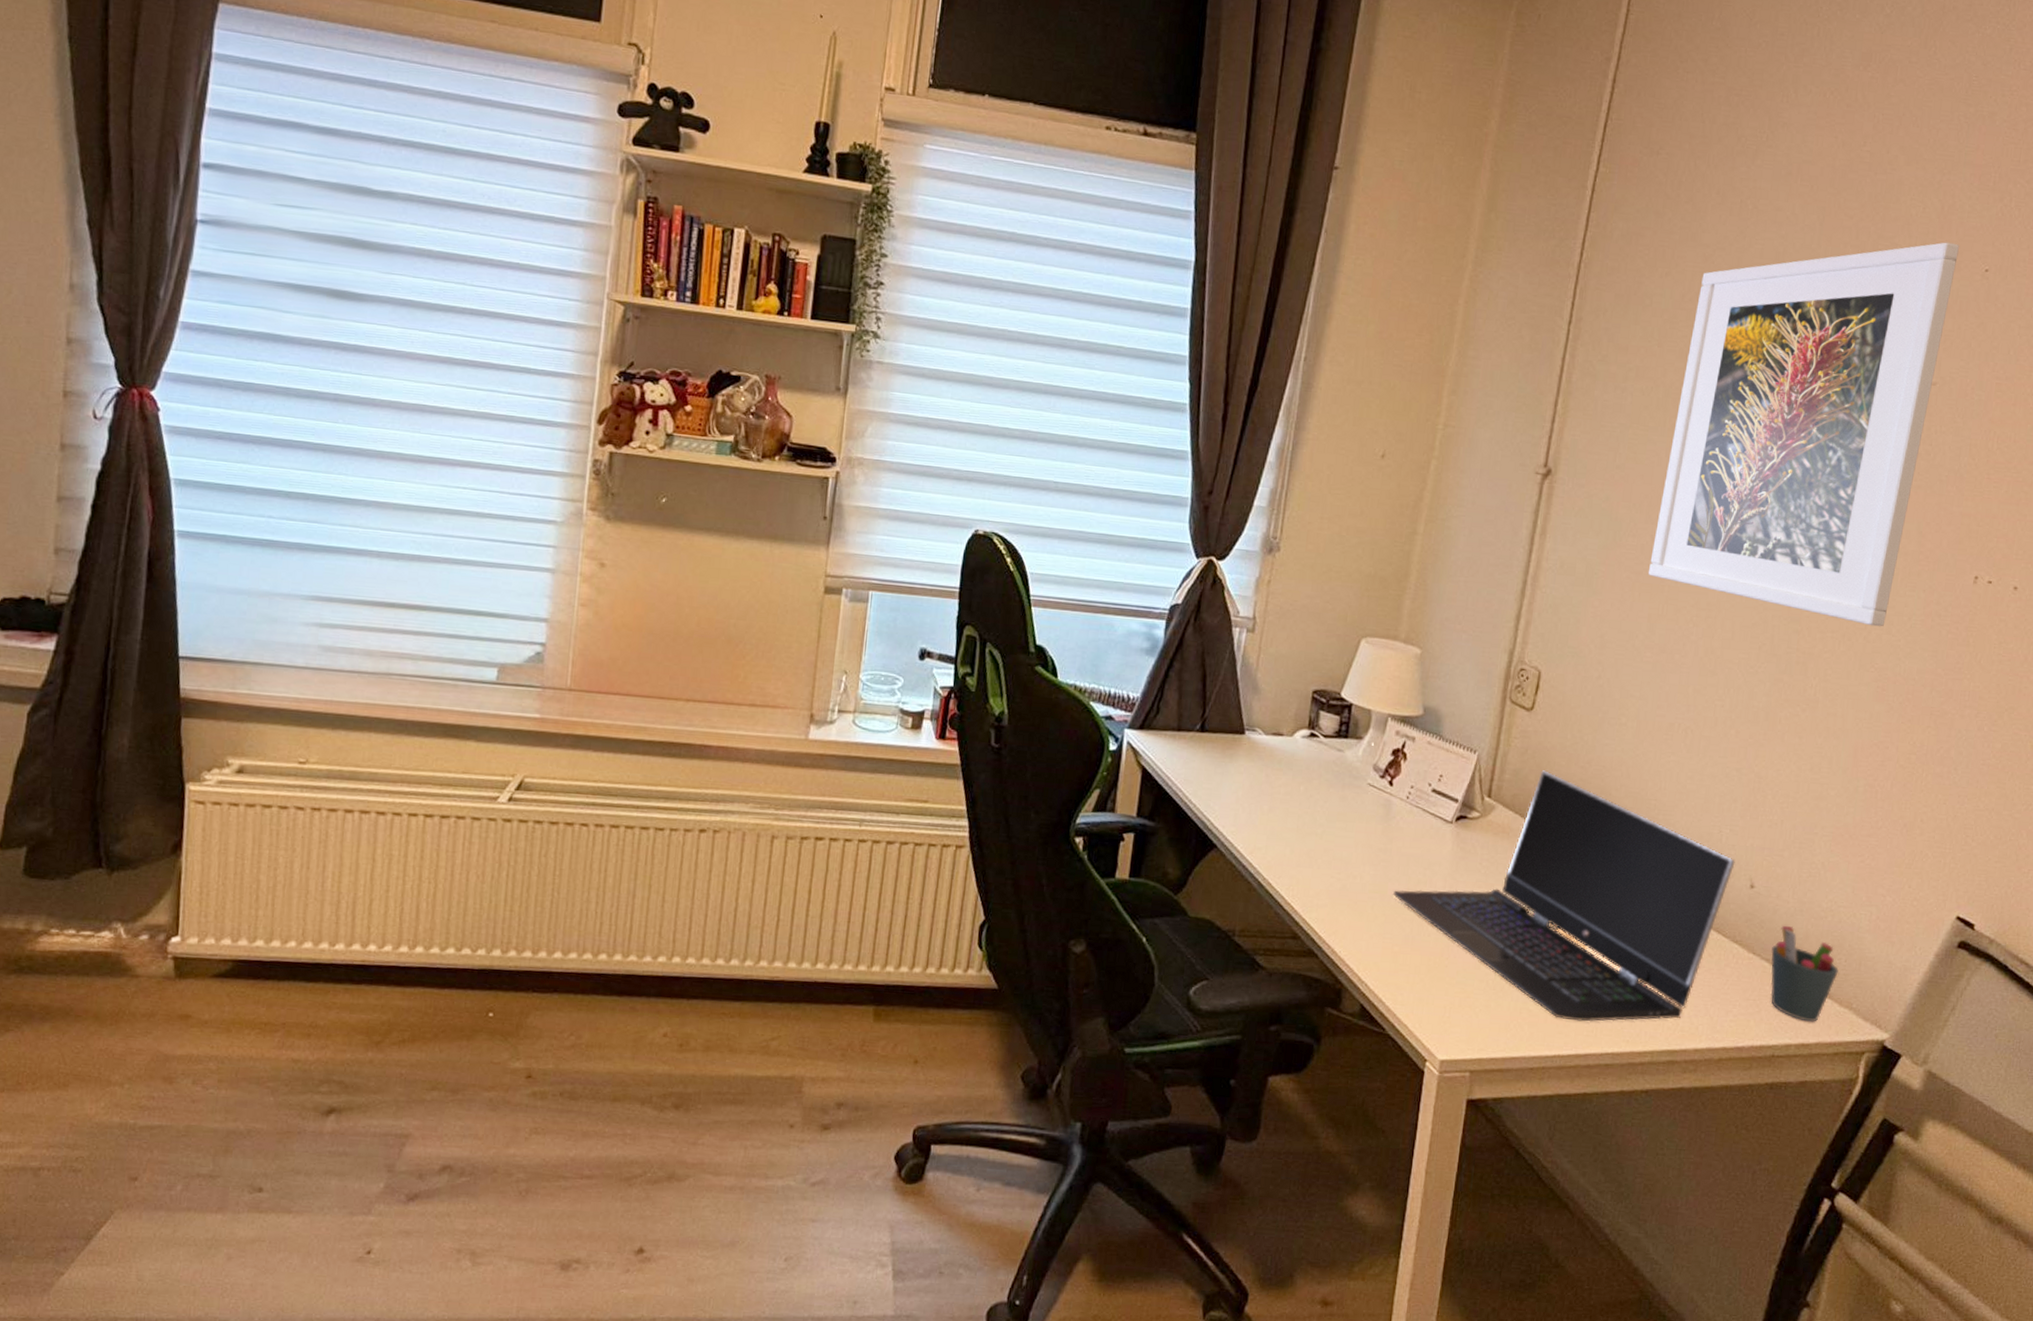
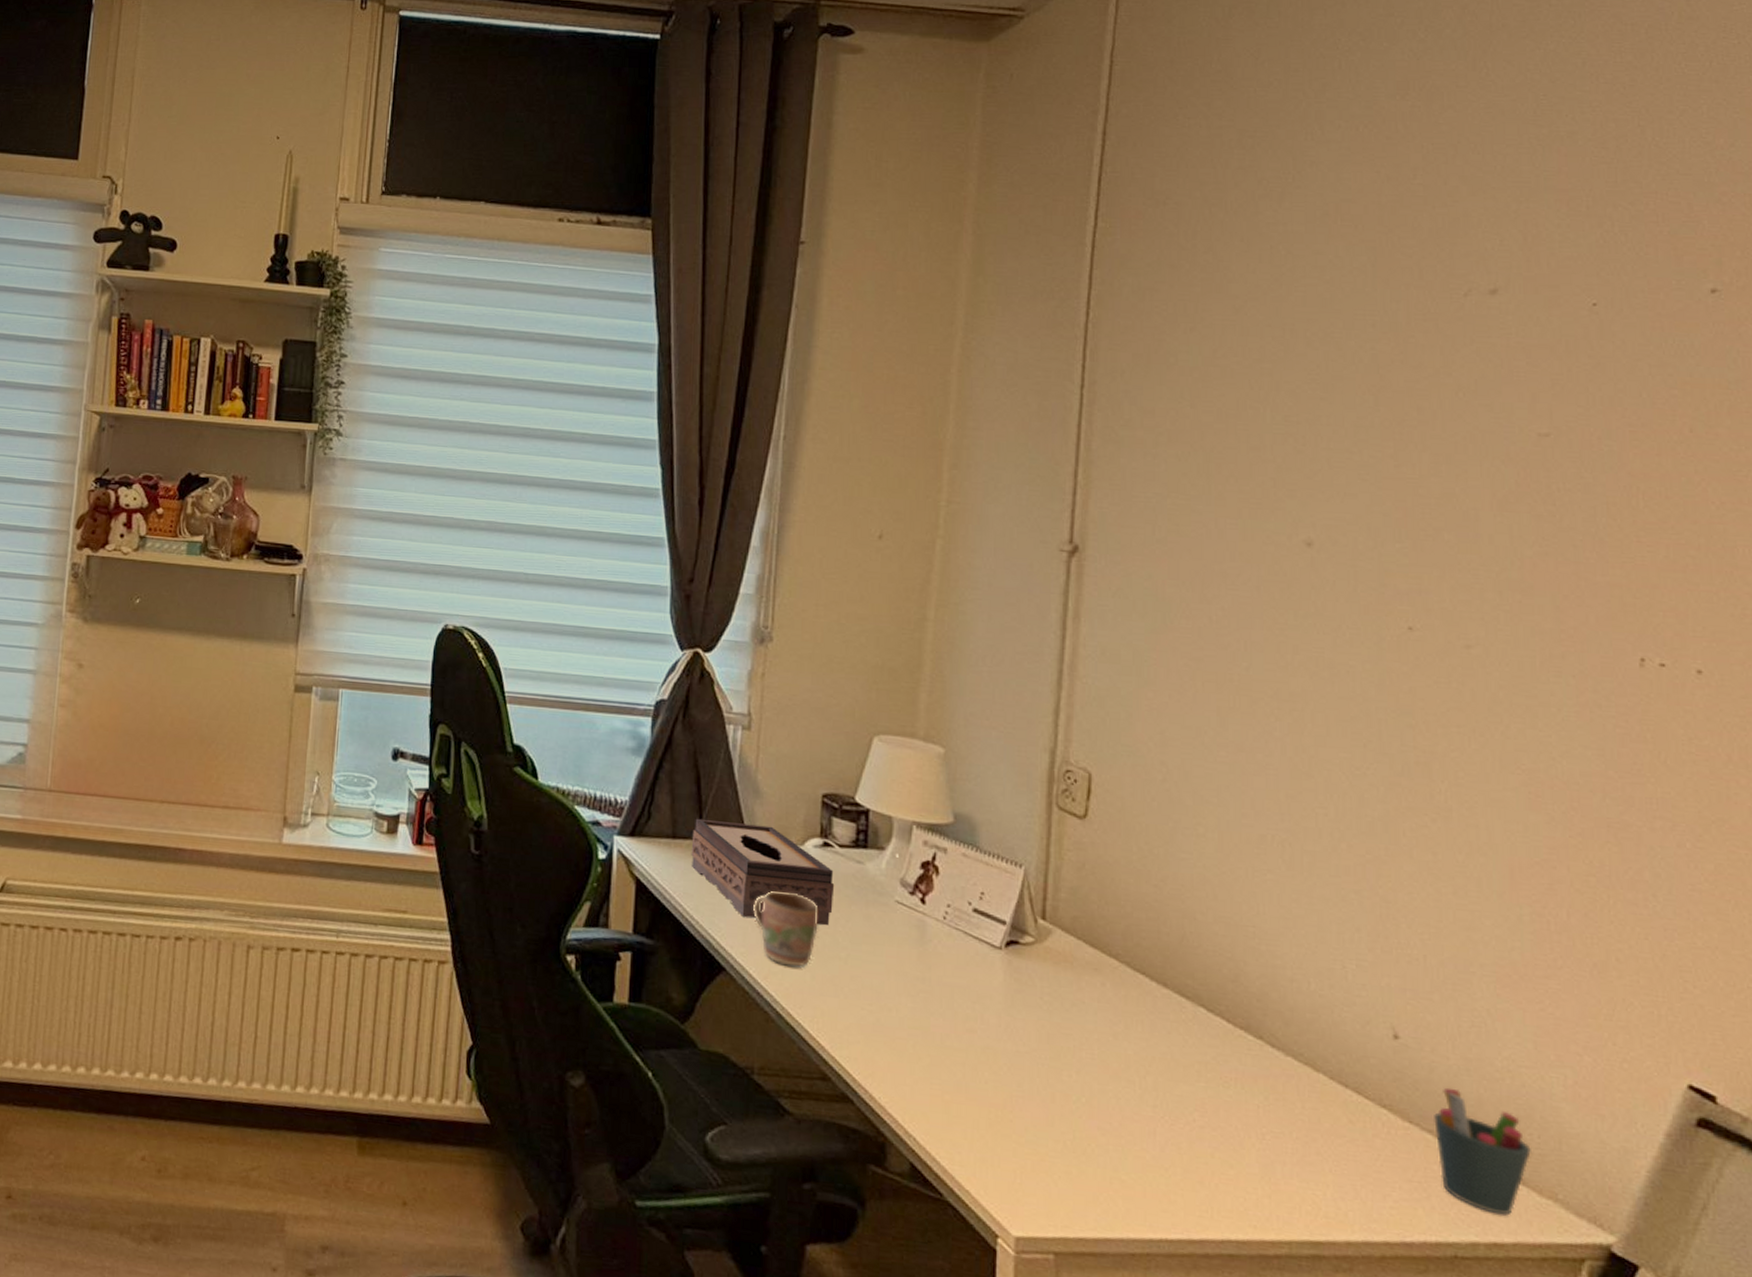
tissue box: none [1193,714,1317,806] -> present [691,819,835,925]
mug: none [1245,776,1302,843] -> present [753,890,819,968]
laptop computer: present [1392,770,1735,1022] -> none [936,889,1369,1201]
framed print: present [1648,242,1959,627] -> none [1210,276,1554,720]

